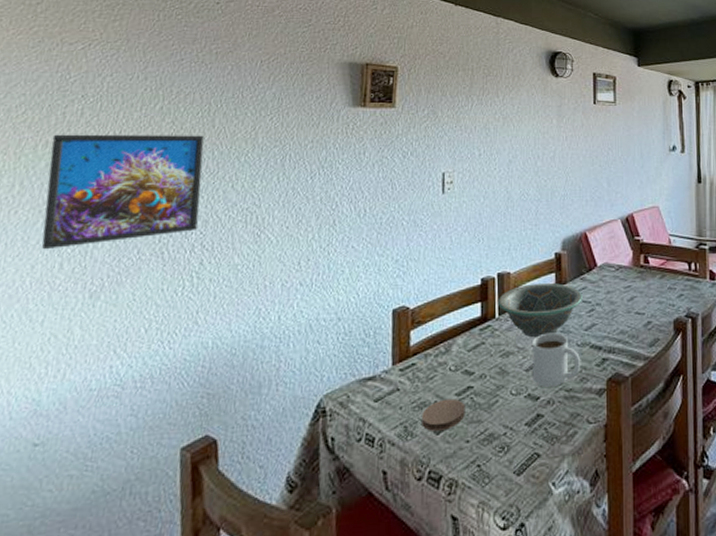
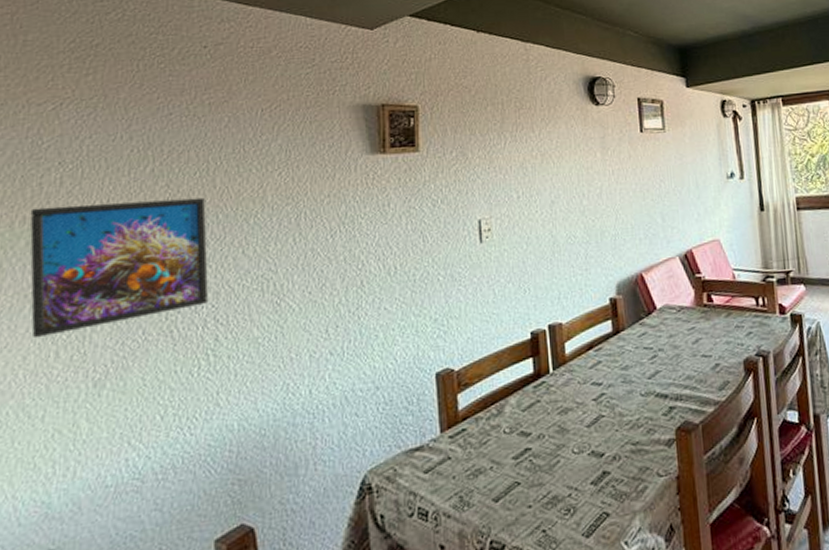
coaster: present [422,398,465,431] -> none [478,462,525,499]
decorative bowl: present [498,282,582,338] -> none [551,330,643,392]
mug: present [532,332,581,387] -> none [592,383,647,443]

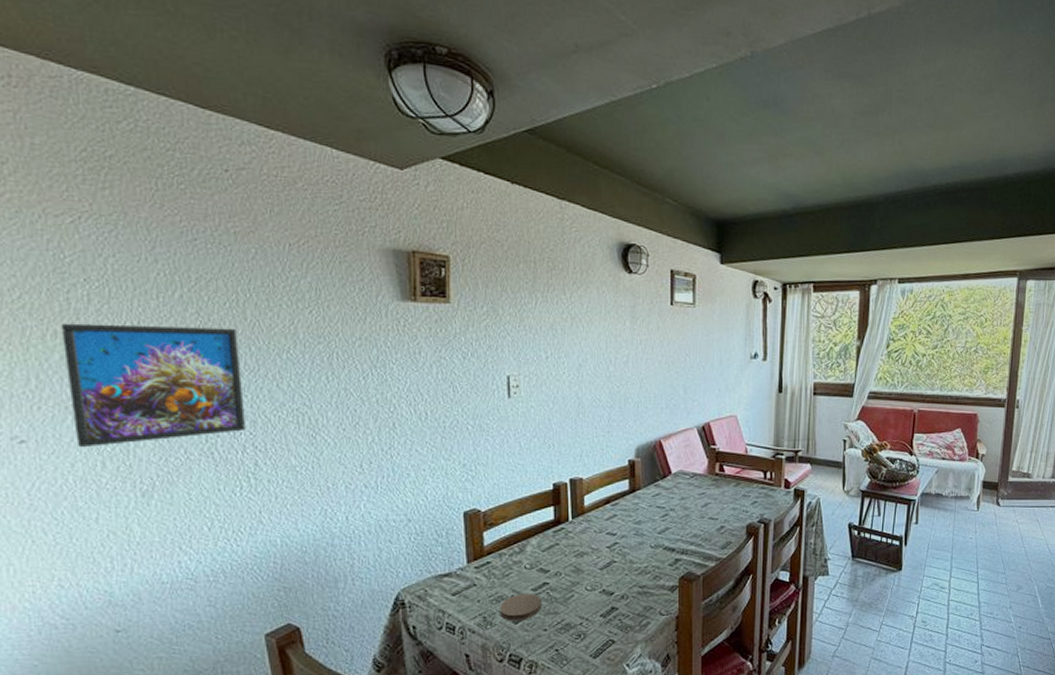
coaster: none [478,462,525,499] -> present [500,593,542,621]

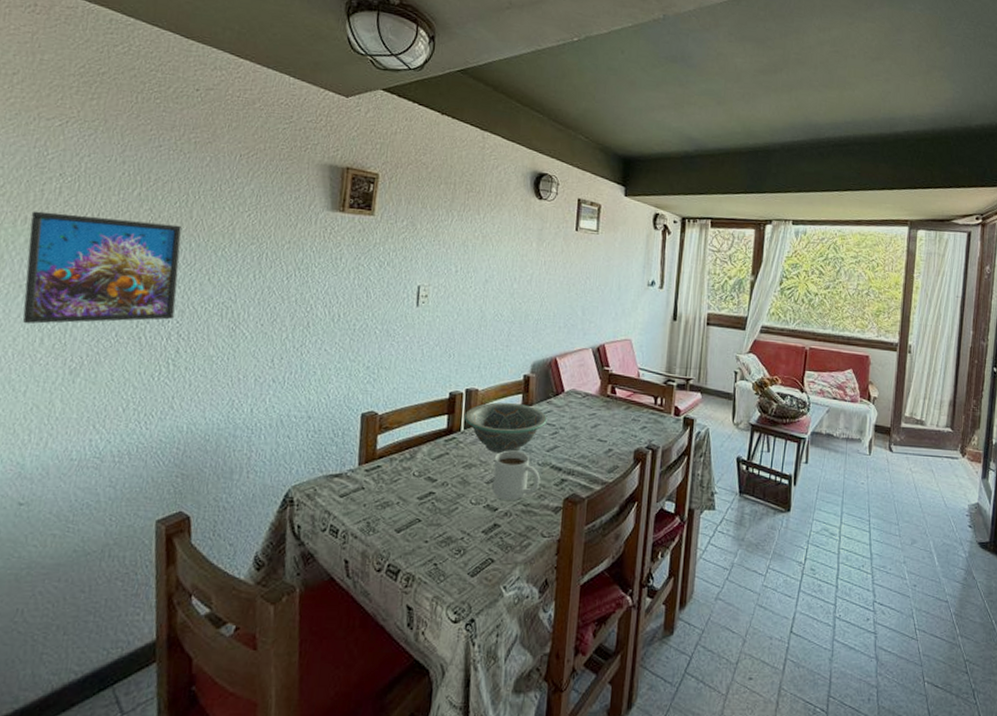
coaster: present [500,593,542,621] -> none [384,501,426,530]
decorative bowl: none [571,488,656,540] -> present [464,402,547,454]
mug: none [607,535,655,584] -> present [492,450,541,500]

